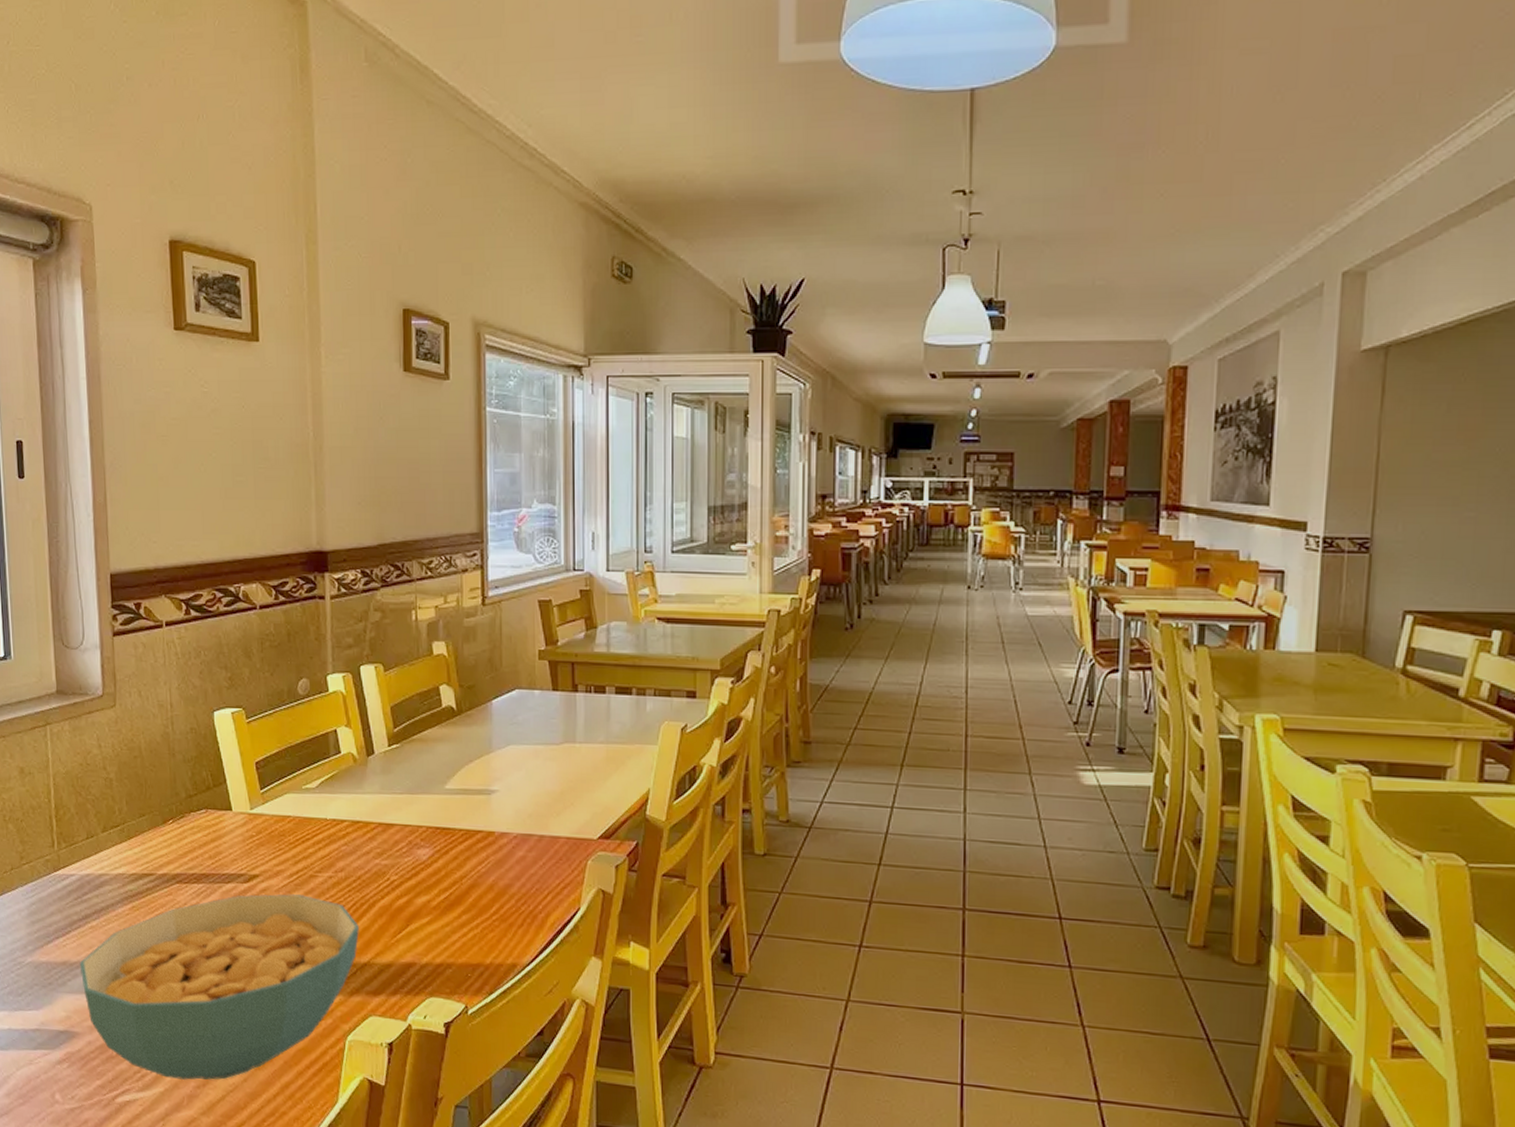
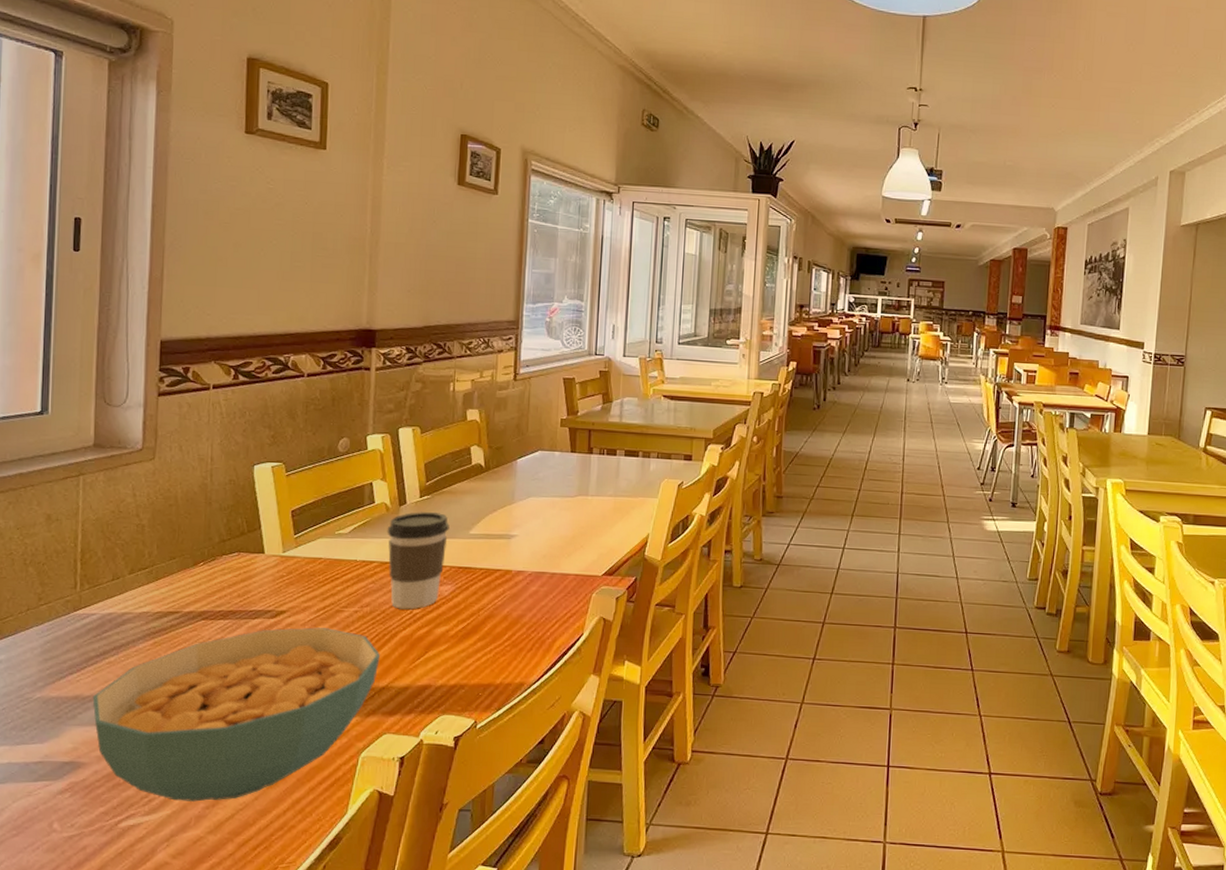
coffee cup: none [356,763,423,876] -> present [387,512,450,610]

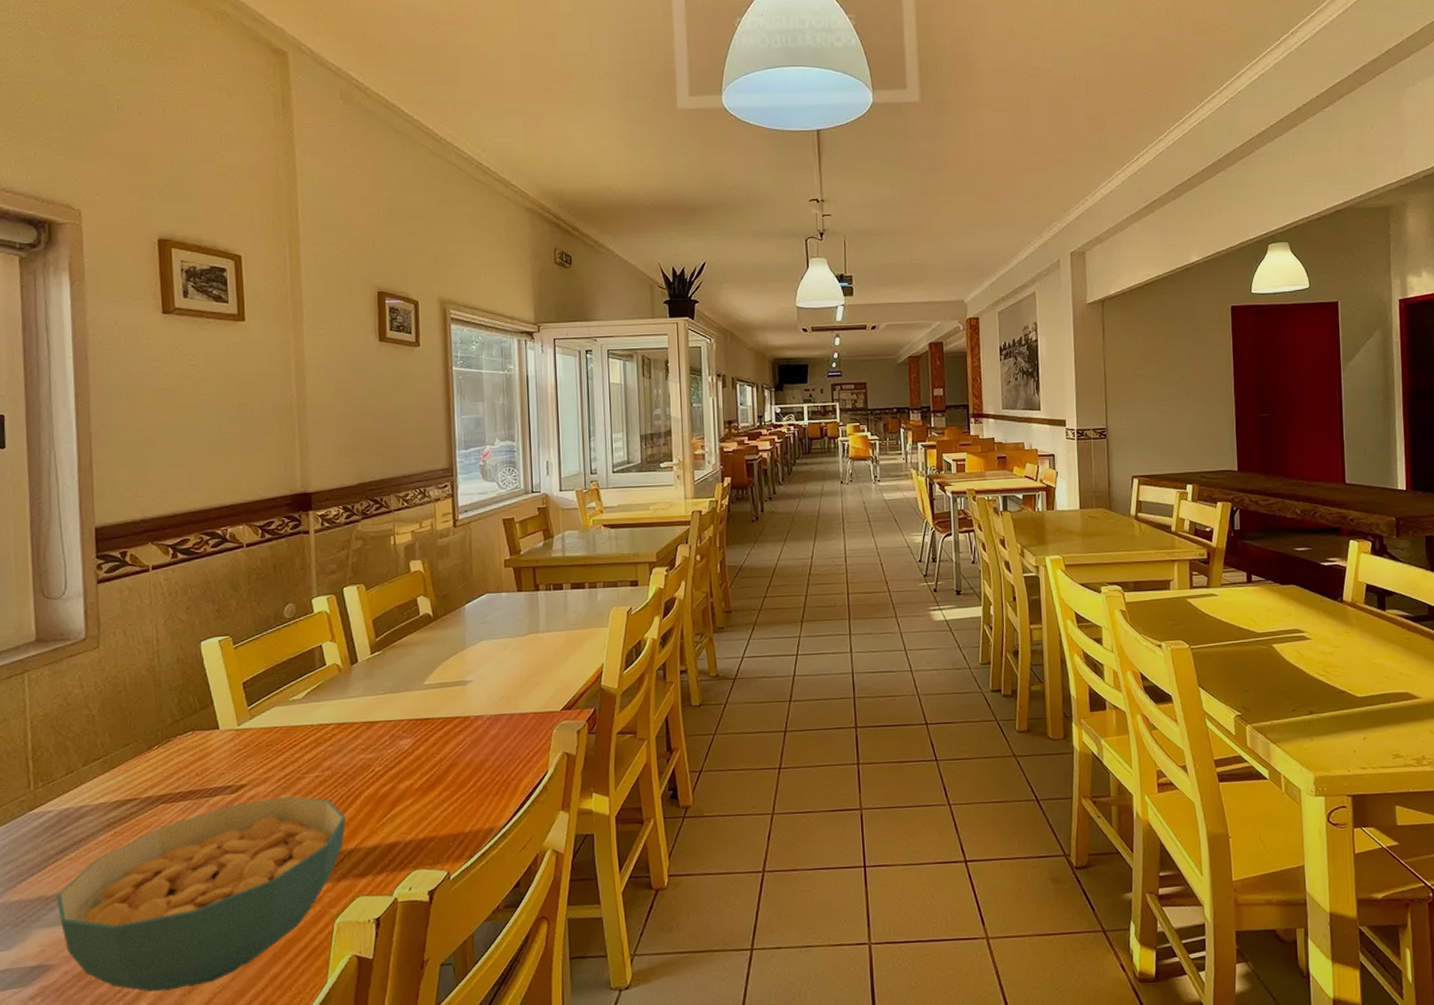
coffee cup: present [387,512,450,610] -> none [341,667,404,769]

